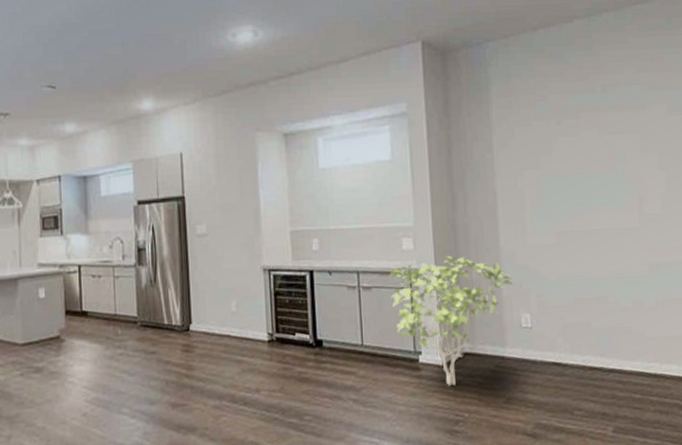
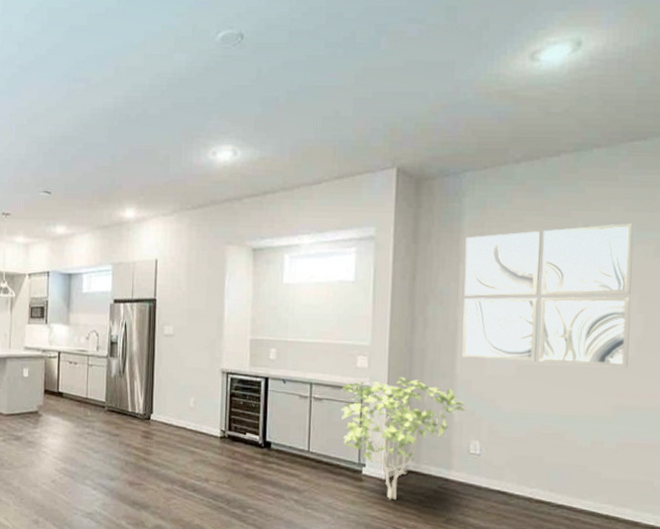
wall art: none [495,84,657,229] -> present [461,223,633,368]

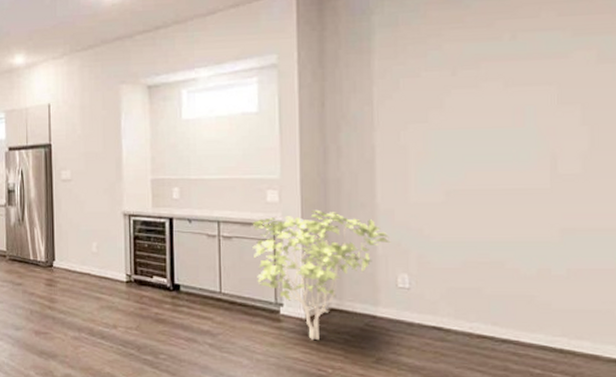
wall art: present [461,223,633,368] -> none [378,29,574,187]

